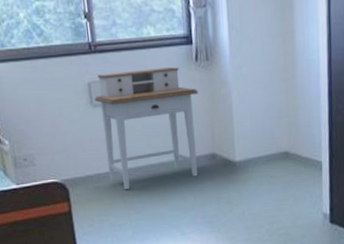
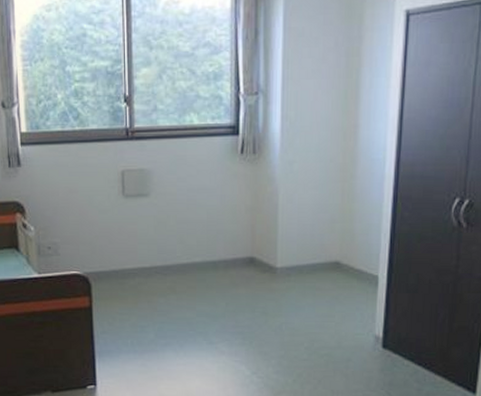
desk: present [95,67,198,189] -> none [127,159,241,288]

